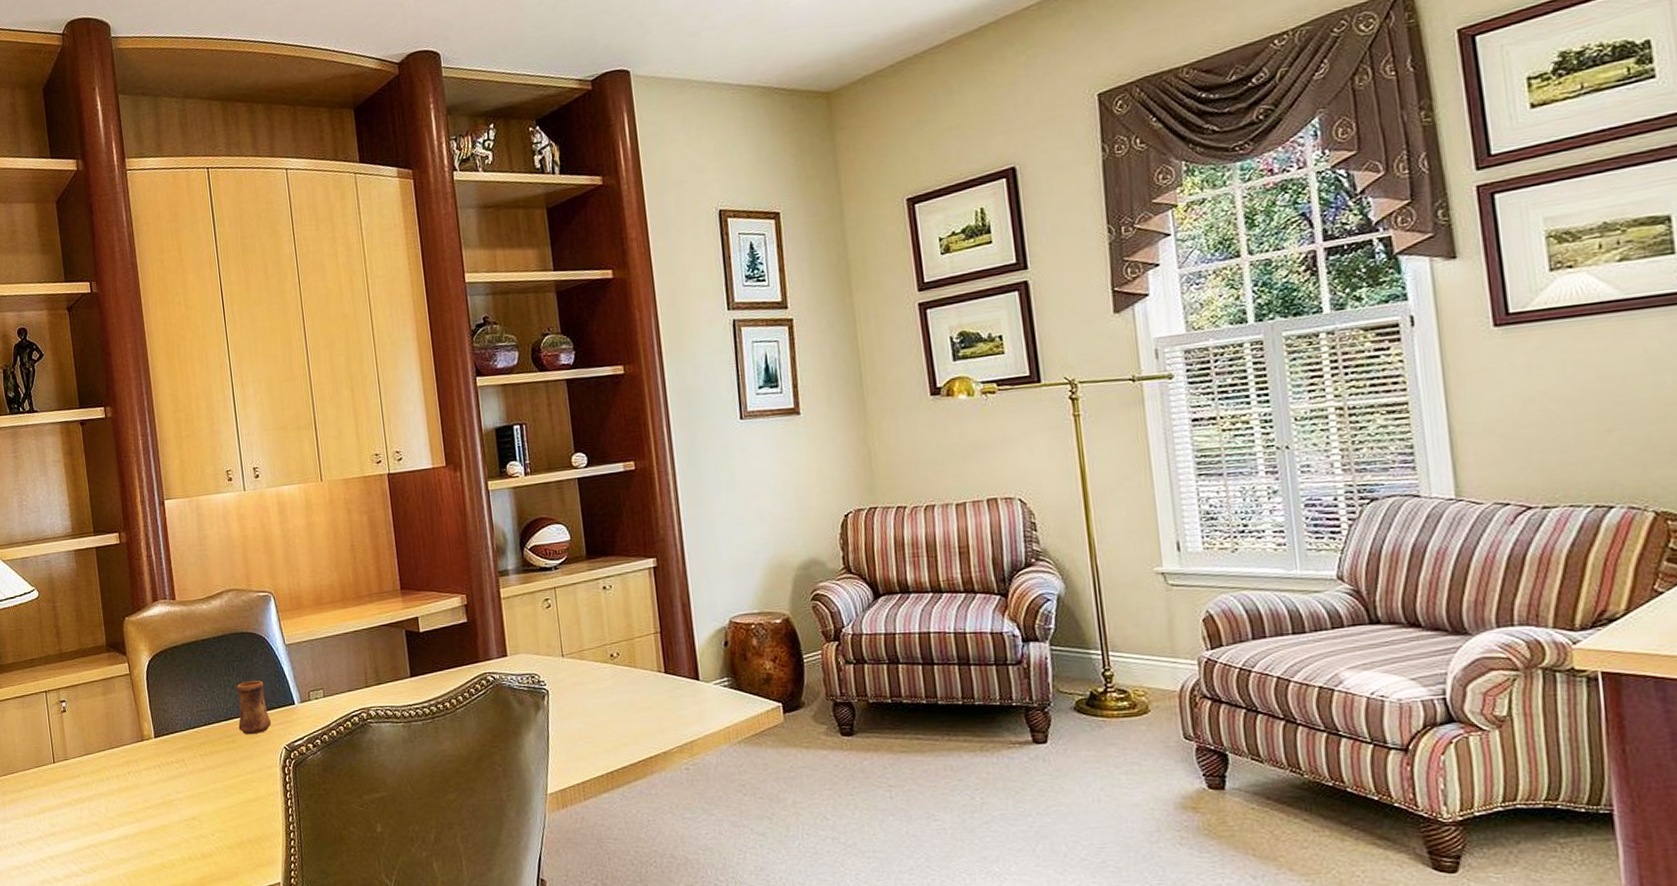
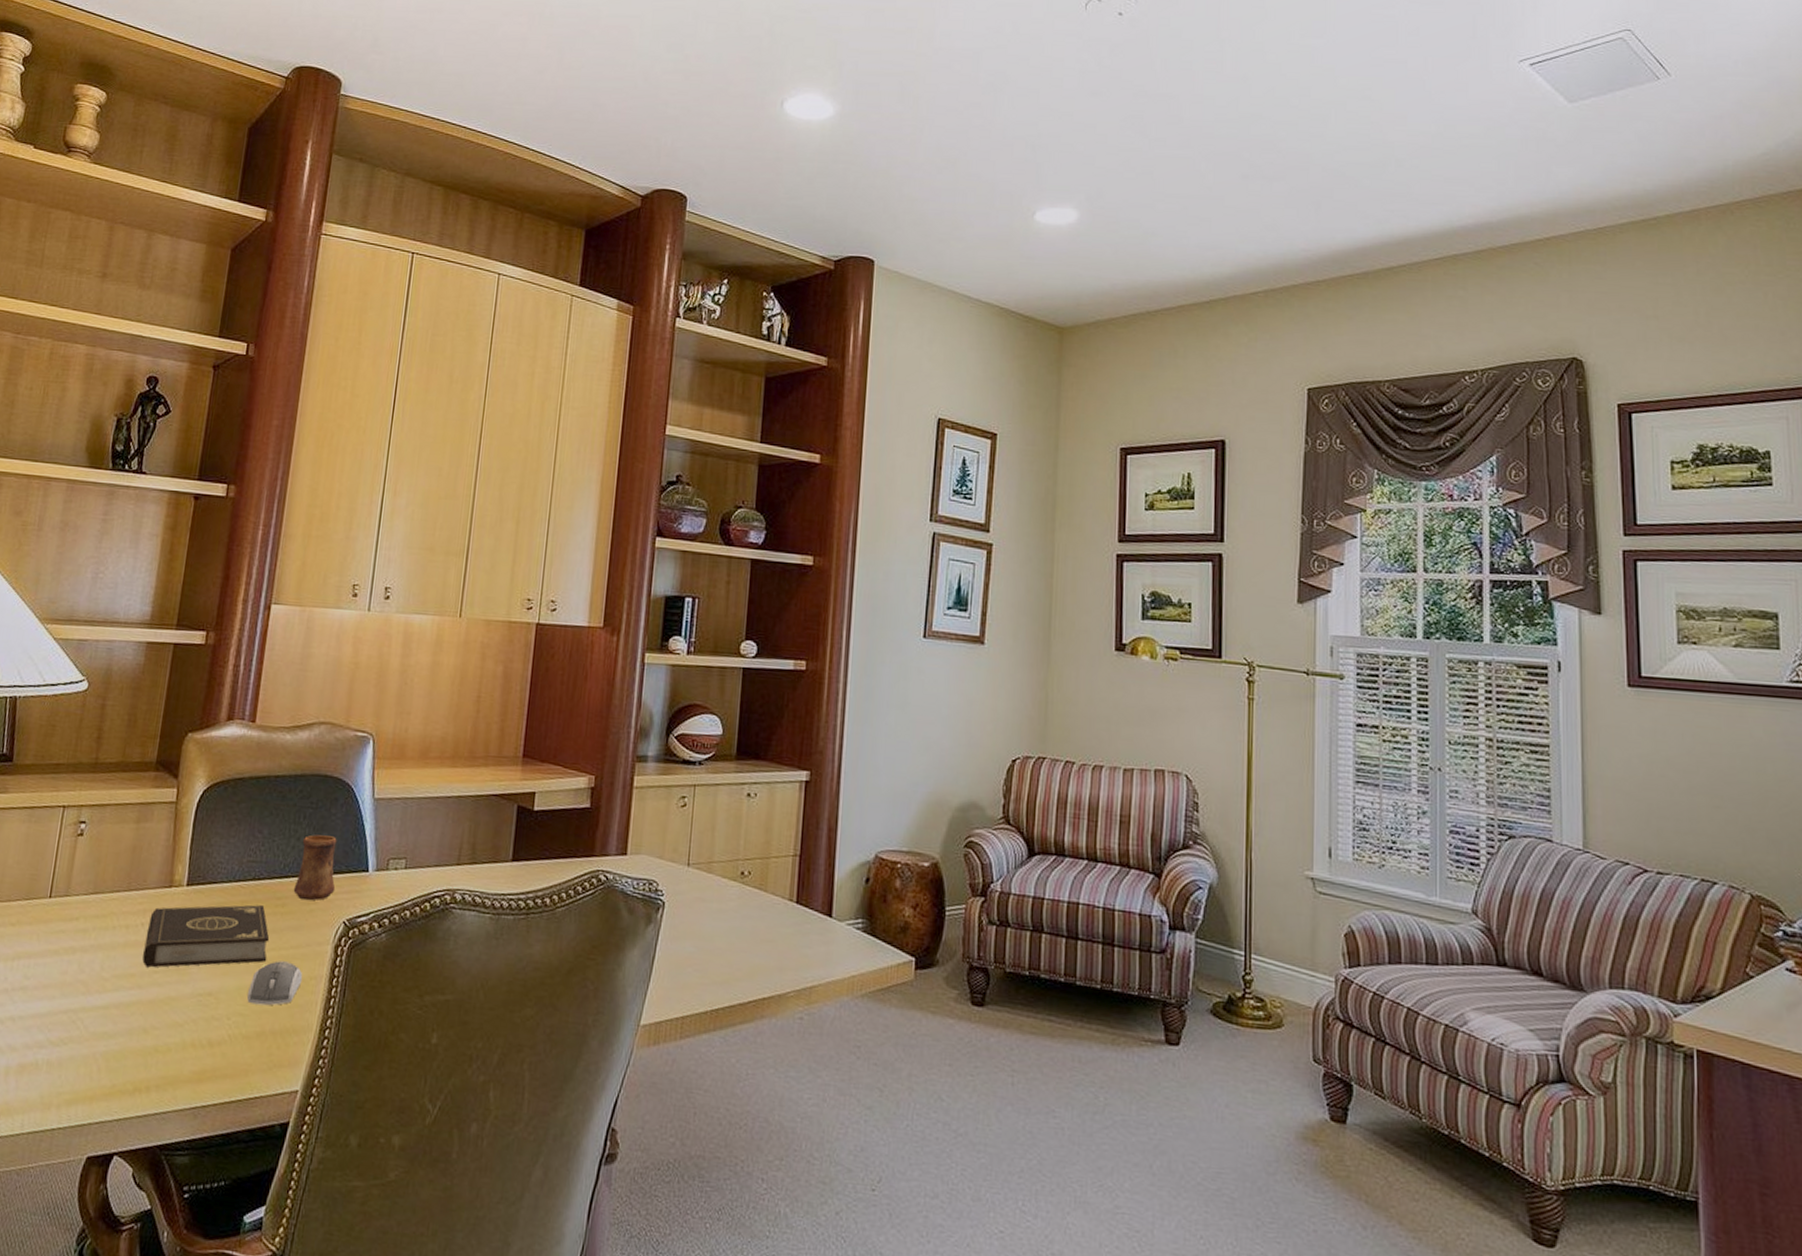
book: none [133,744,231,805] -> present [142,904,270,968]
computer mouse: none [222,785,263,822] -> present [247,961,303,1006]

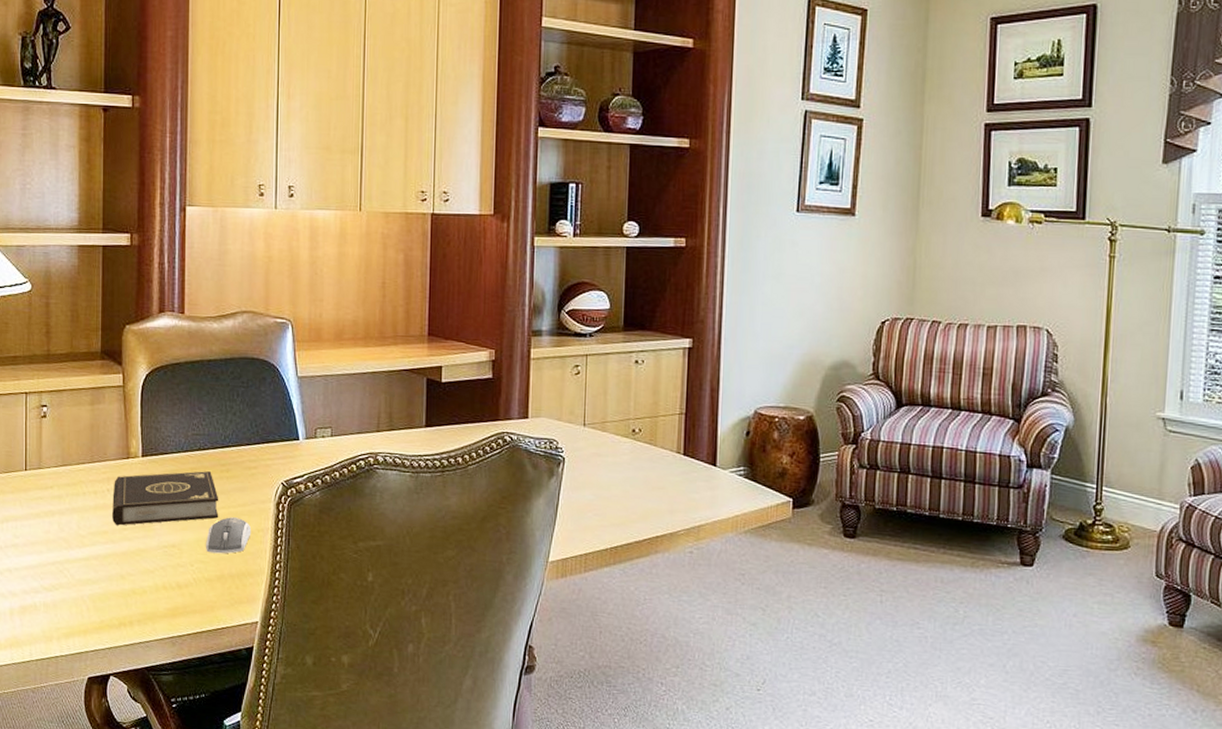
cup: present [293,834,337,901] -> none [235,410,272,466]

